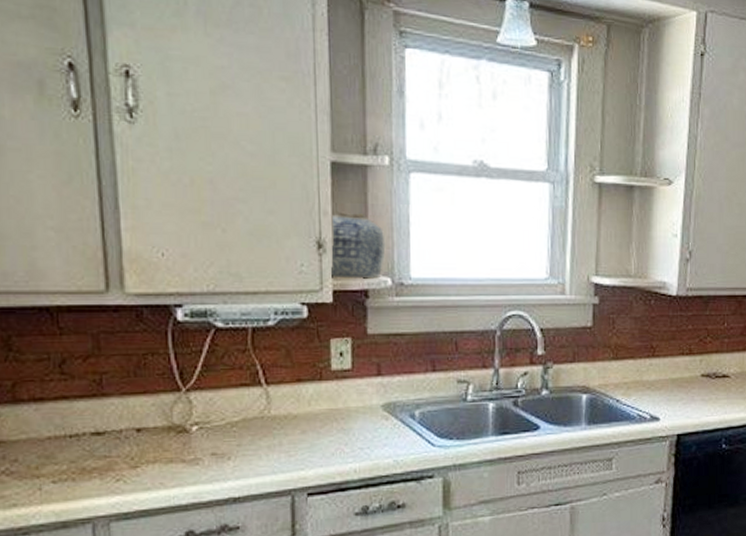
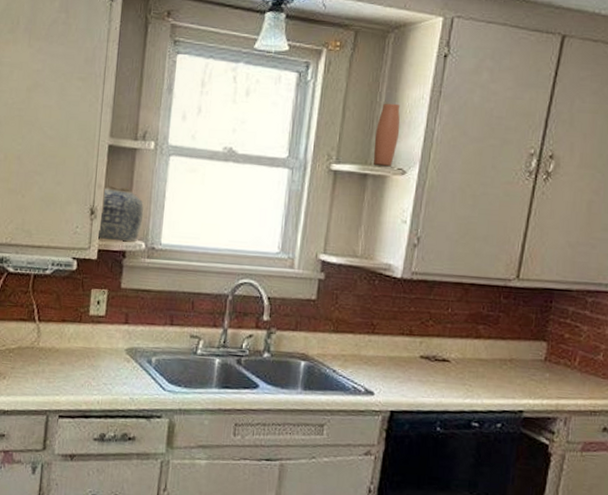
vase: none [638,106,663,177] -> present [373,103,401,167]

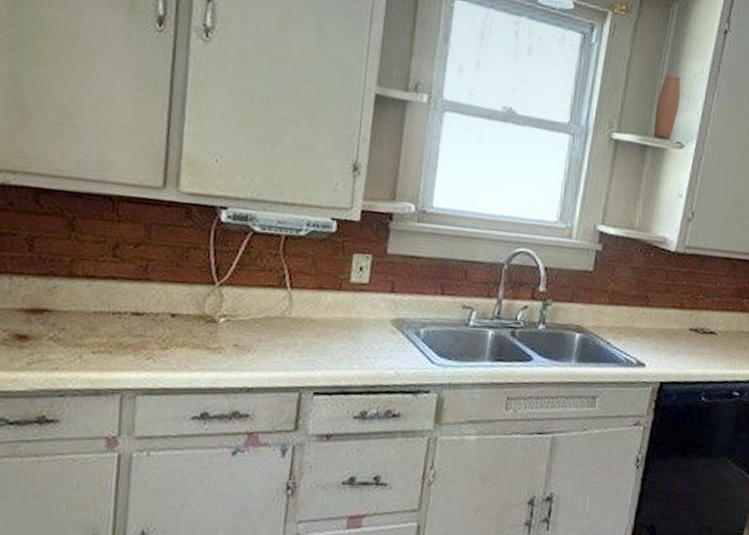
decorative jar: present [97,185,144,242] -> none [361,139,415,204]

